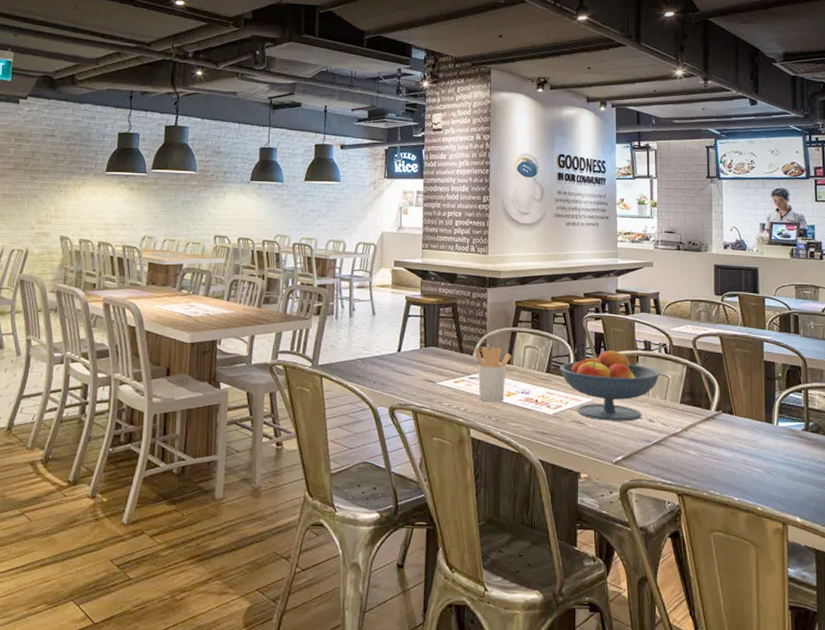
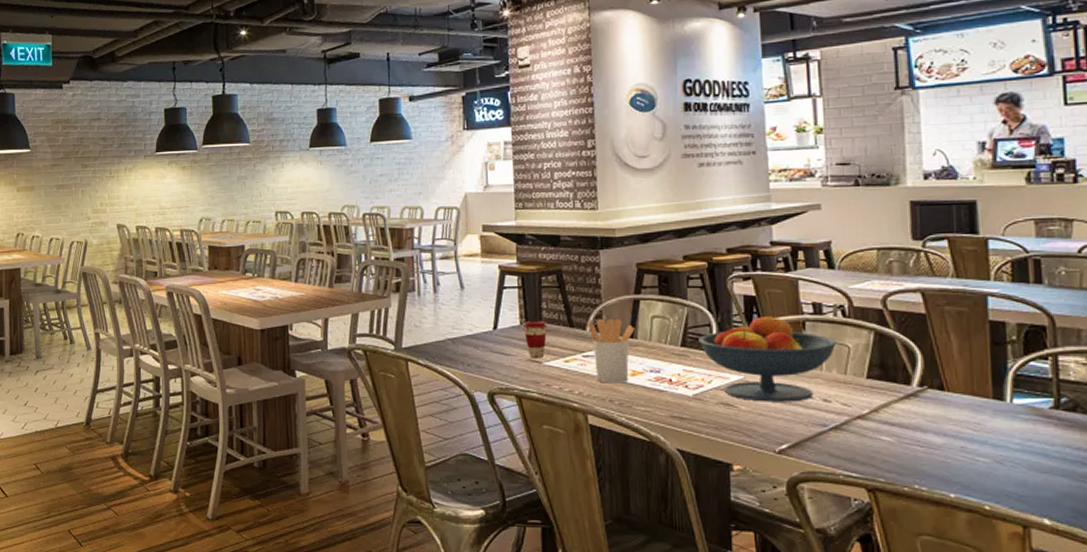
coffee cup: none [423,345,443,379] -> present [523,320,548,359]

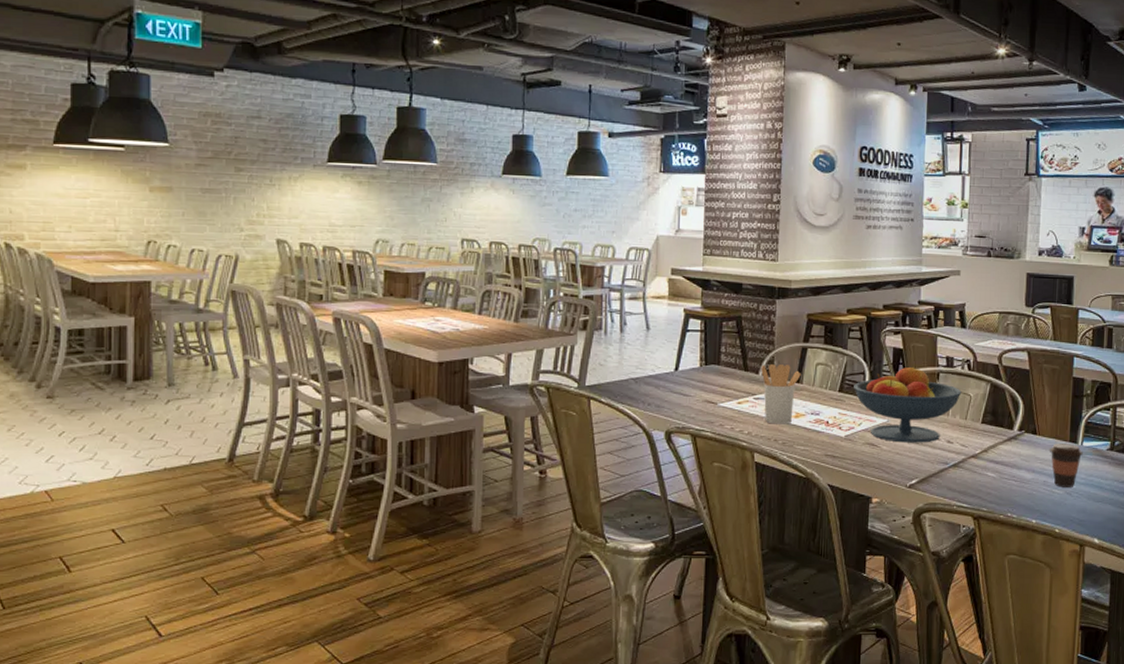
coffee cup: present [523,320,548,359] -> none [703,363,725,400]
coffee cup: none [964,401,1014,455] -> present [1049,444,1083,487]

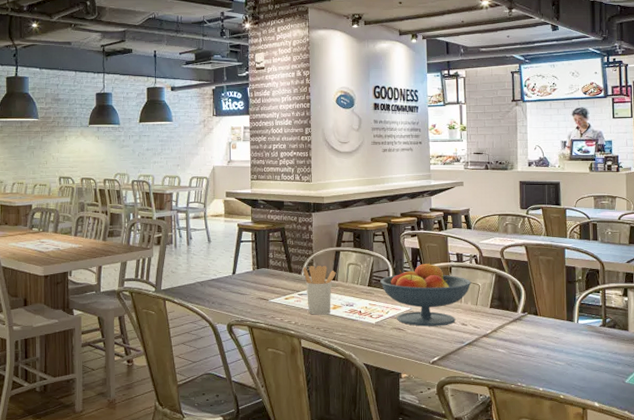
coffee cup: present [1049,444,1083,487] -> none [549,322,579,359]

